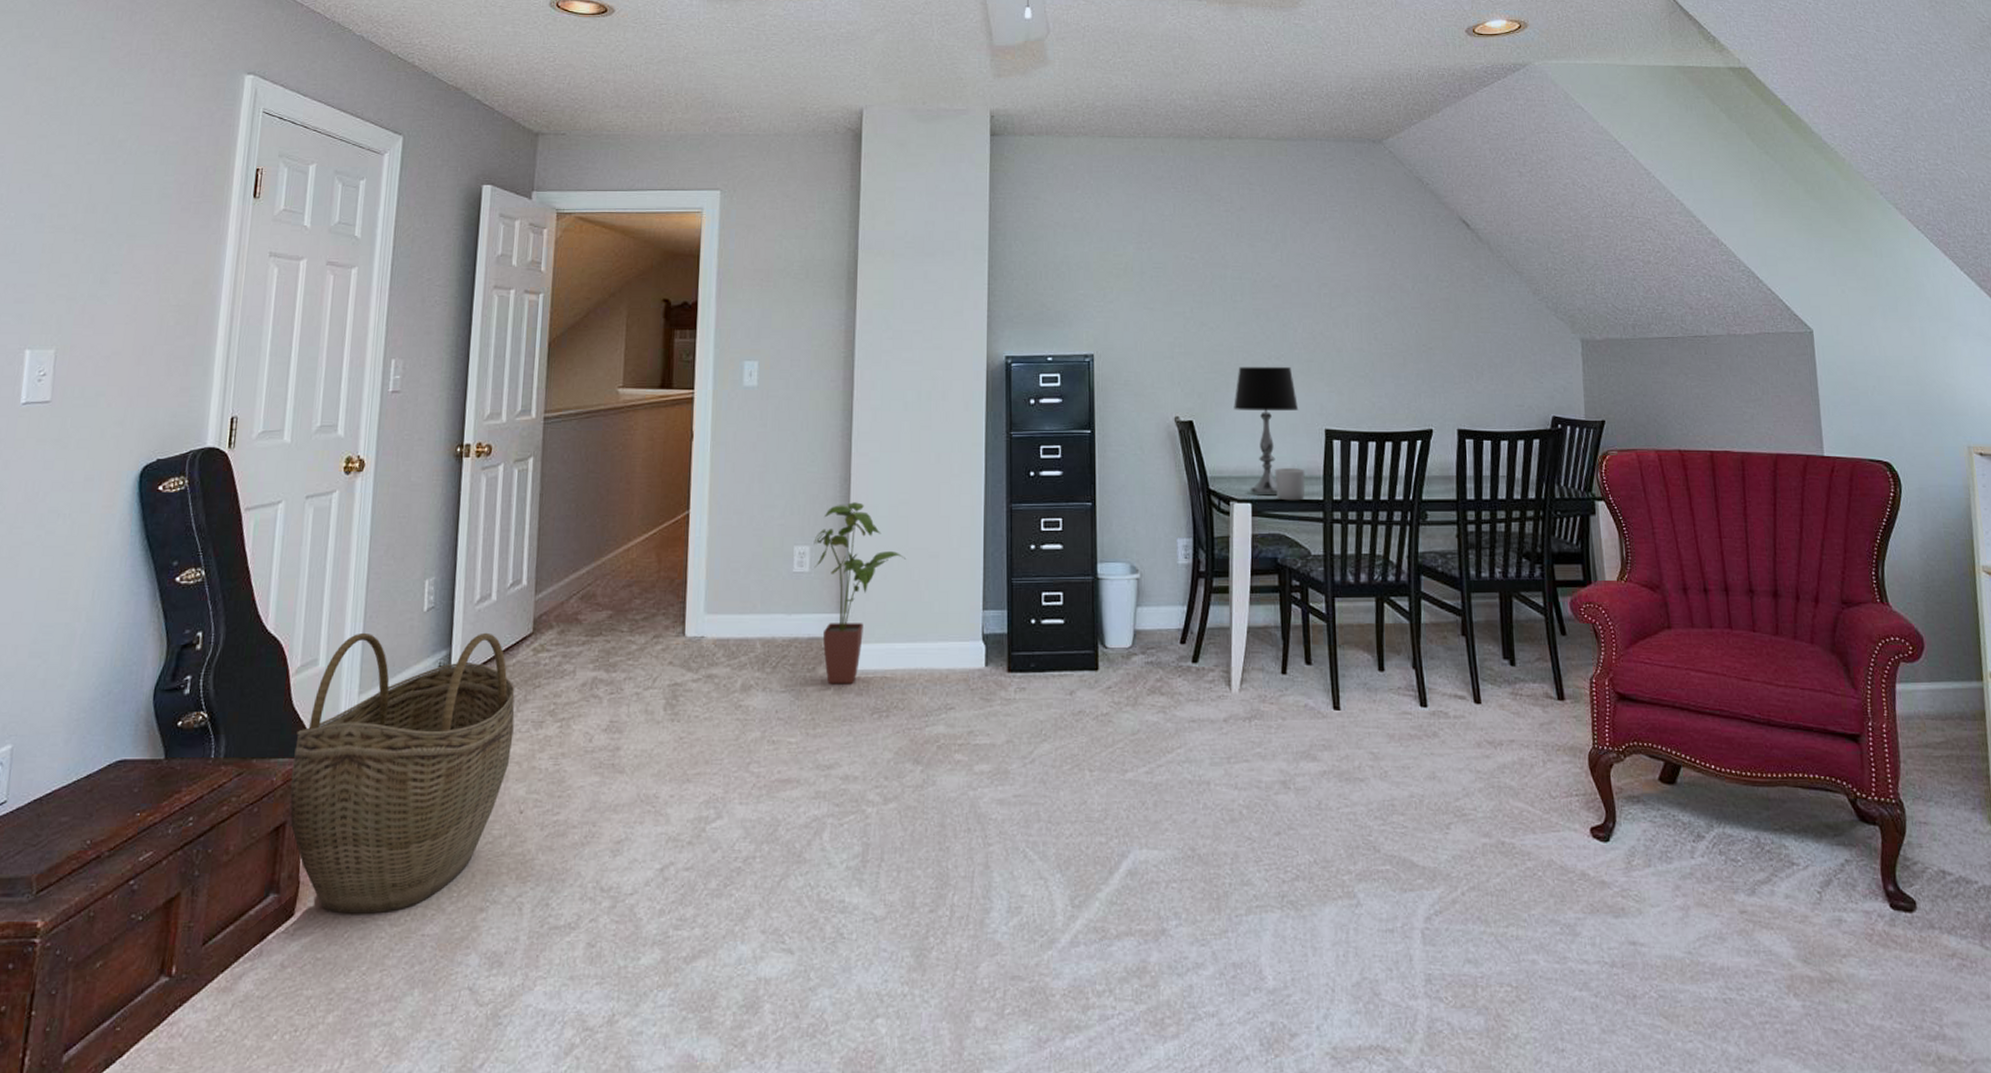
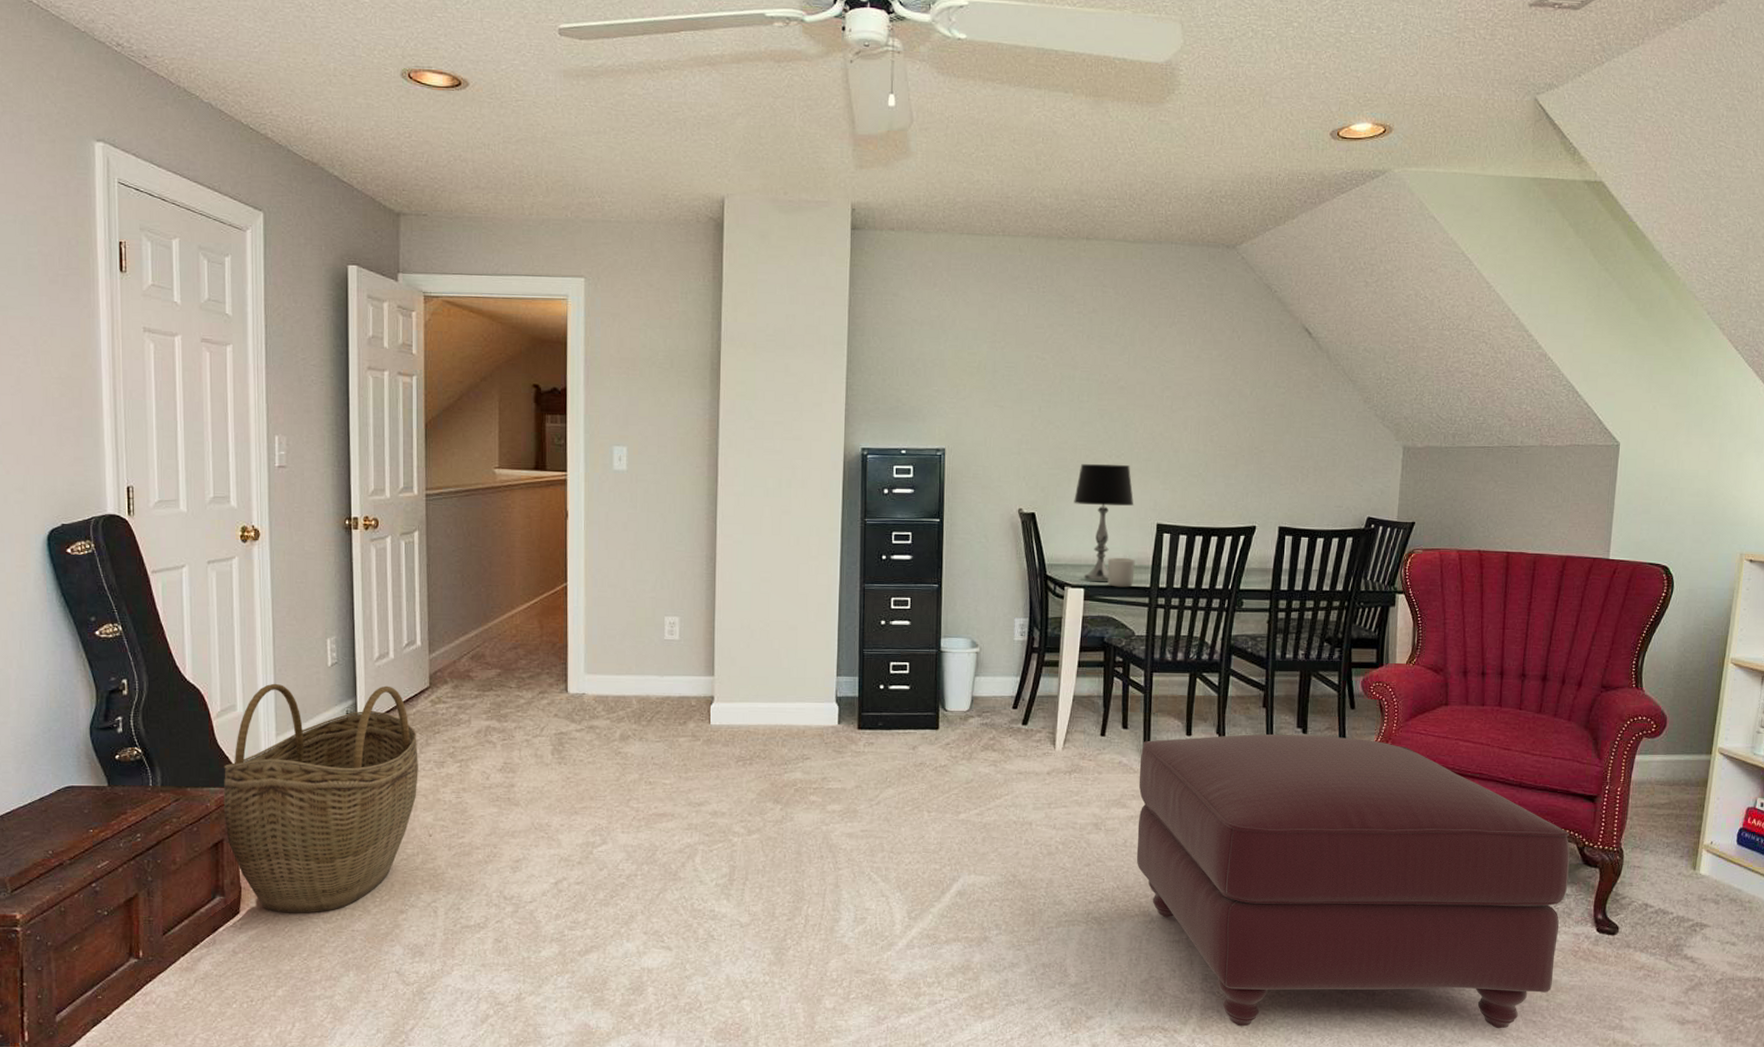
house plant: present [813,502,907,683] -> none [683,579,768,736]
ottoman: none [1328,667,1849,1044] -> present [1136,734,1570,1029]

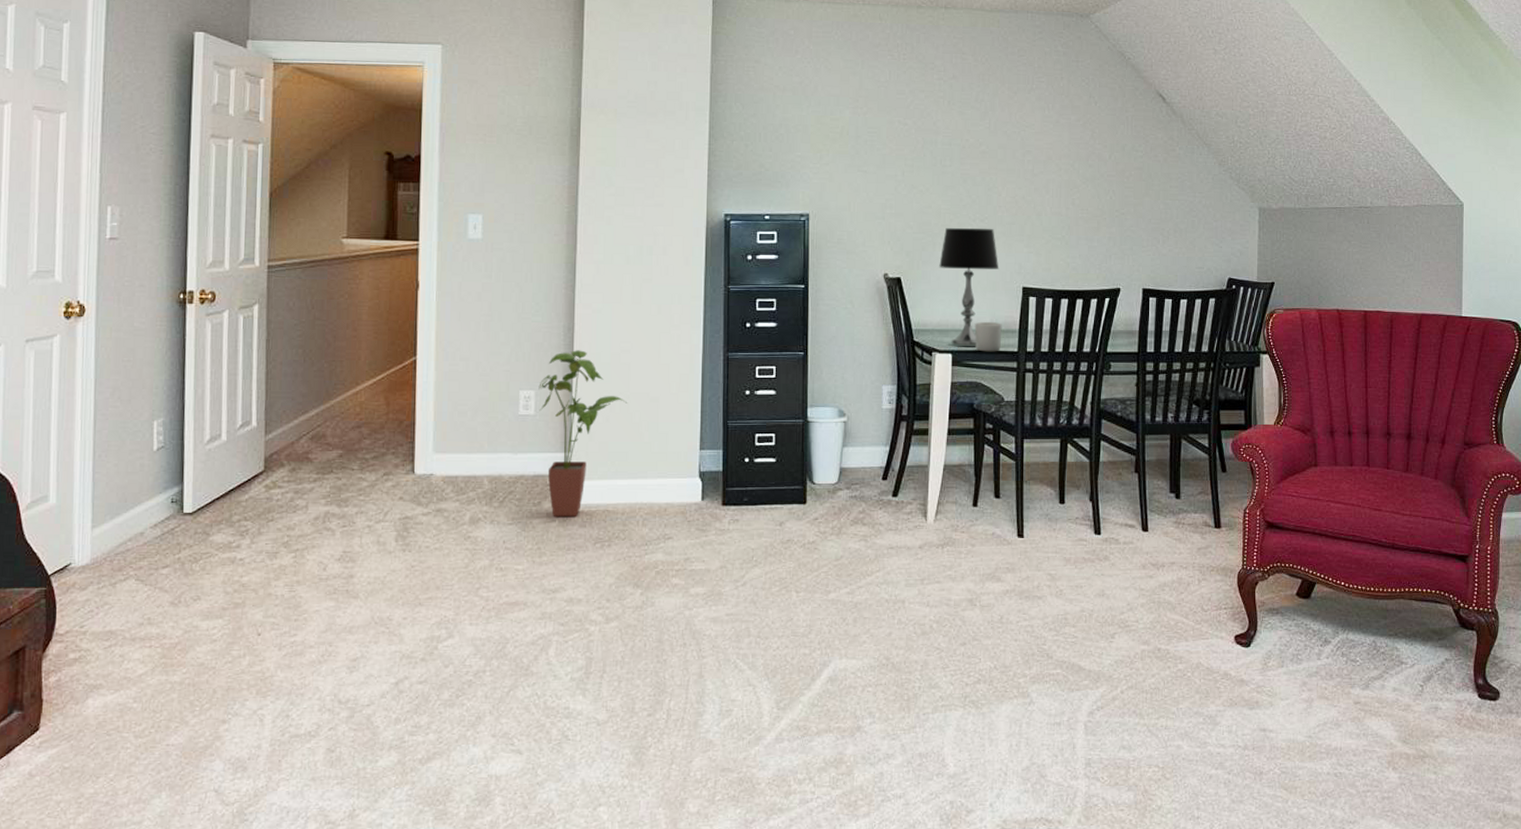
woven basket: present [223,683,418,913] -> none [27,470,249,728]
house plant: none [683,579,768,736] -> present [538,350,628,516]
ottoman: present [1136,734,1570,1029] -> none [1013,499,1447,815]

